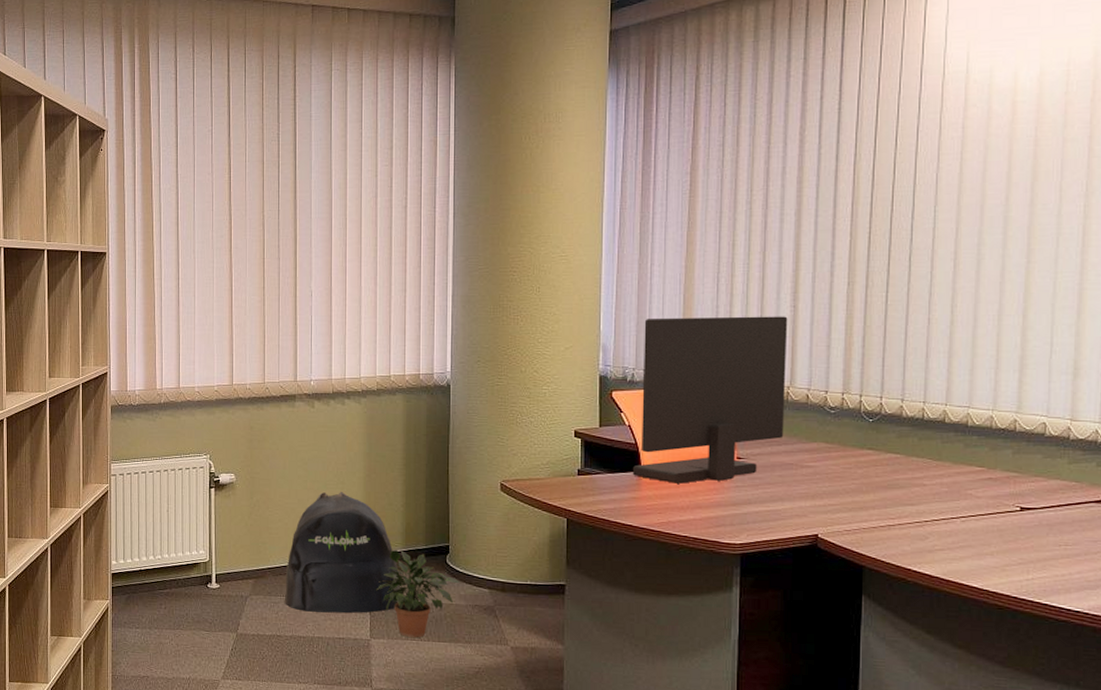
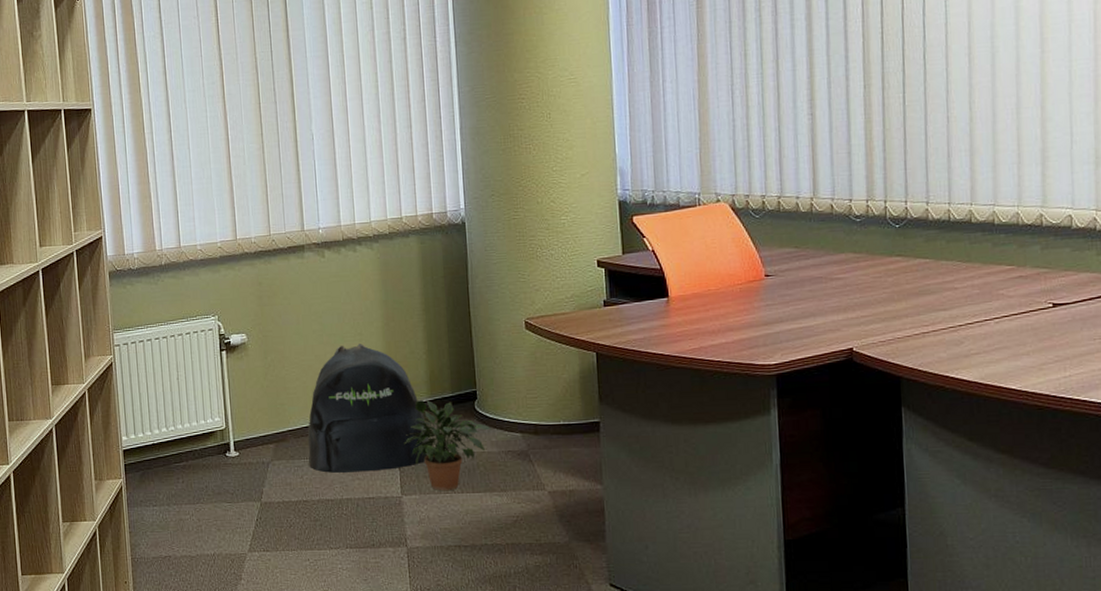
computer monitor: present [632,316,788,484] -> none [659,125,811,307]

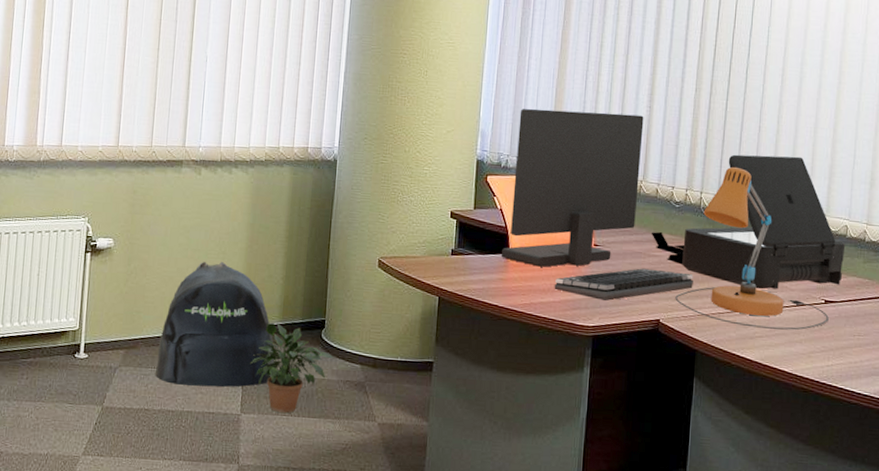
computer monitor: none [659,125,811,307] -> present [501,108,644,267]
computer keyboard: none [724,293,888,336] -> present [554,268,693,302]
printer: none [831,144,1072,301] -> present [652,154,846,290]
desk lamp: none [868,166,1060,344] -> present [675,166,829,330]

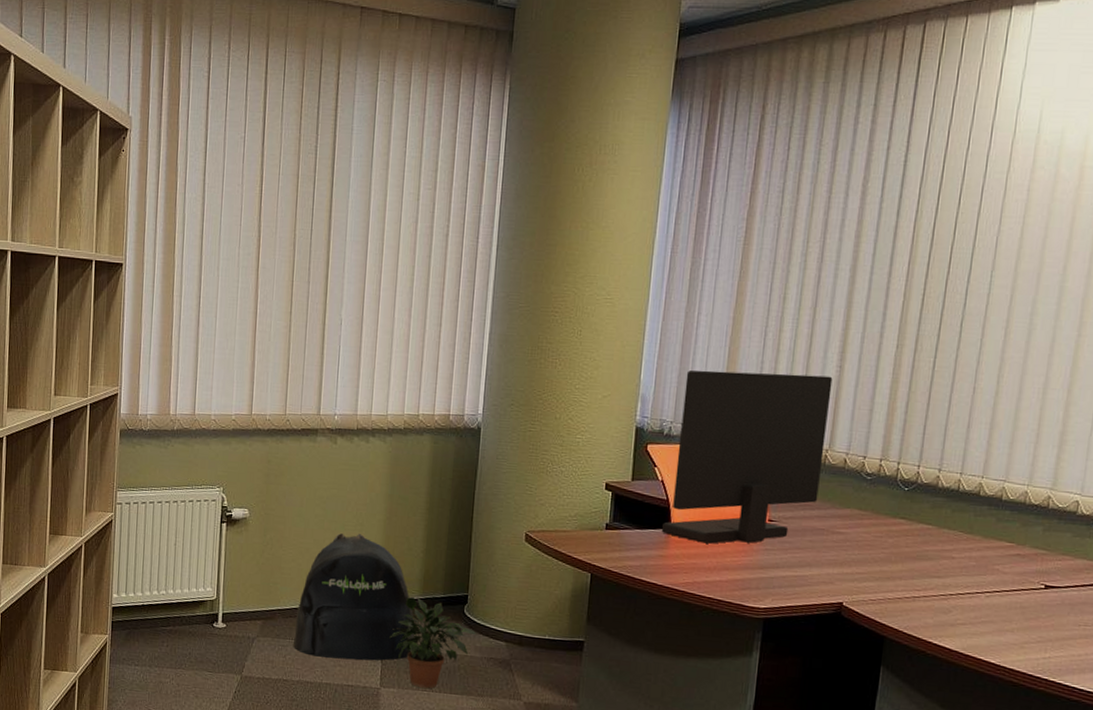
computer keyboard: present [554,268,693,302] -> none [721,546,885,582]
printer: present [652,154,846,290] -> none [837,419,1075,572]
desk lamp: present [675,166,829,330] -> none [862,433,1049,618]

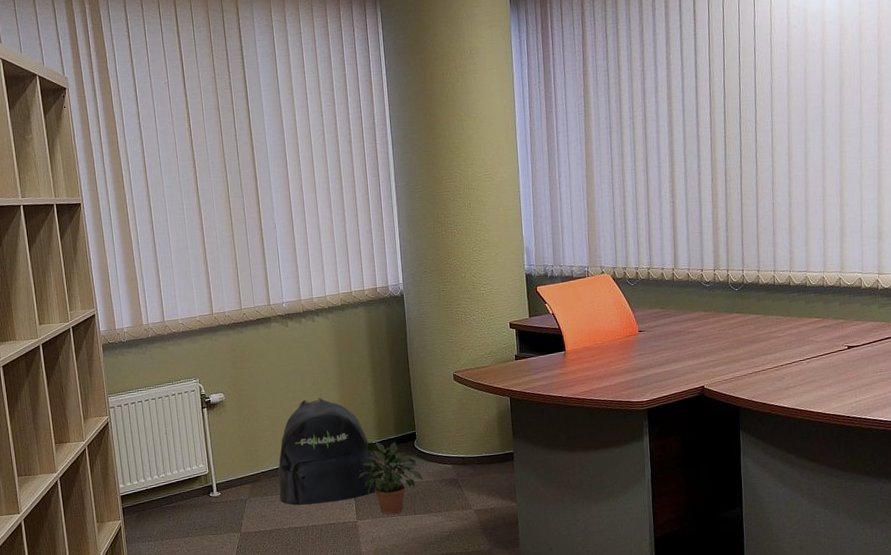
computer monitor: present [661,370,833,544] -> none [557,211,673,358]

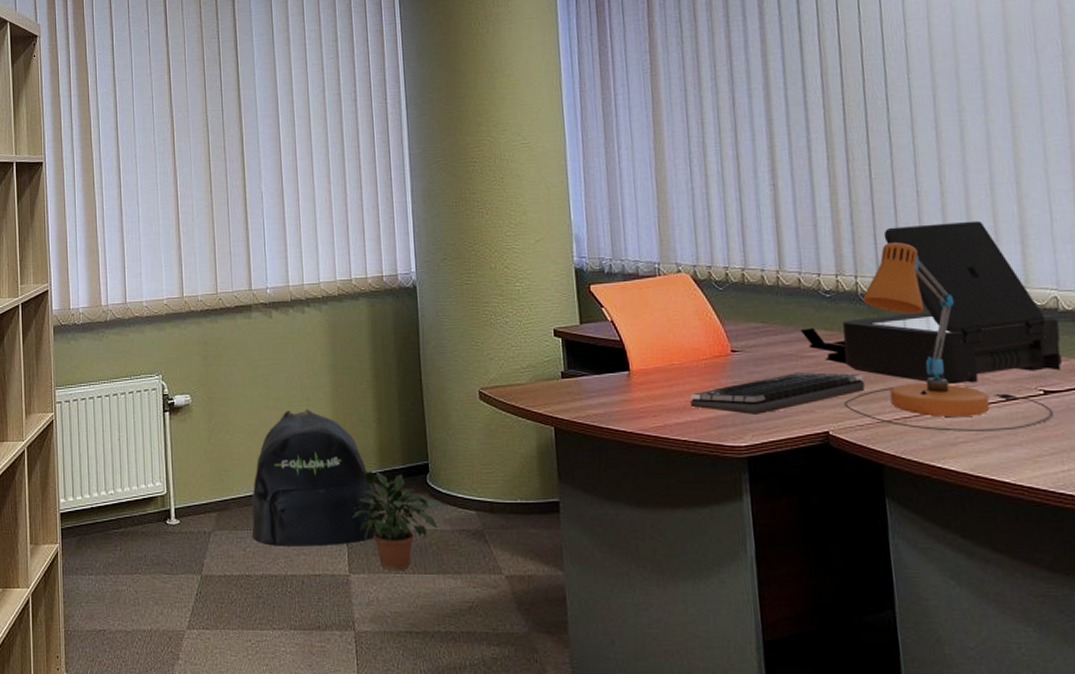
computer keyboard: none [608,342,730,378] -> present [689,372,865,416]
printer: none [688,224,861,346] -> present [801,220,1062,385]
desk lamp: none [715,242,853,380] -> present [844,241,1054,432]

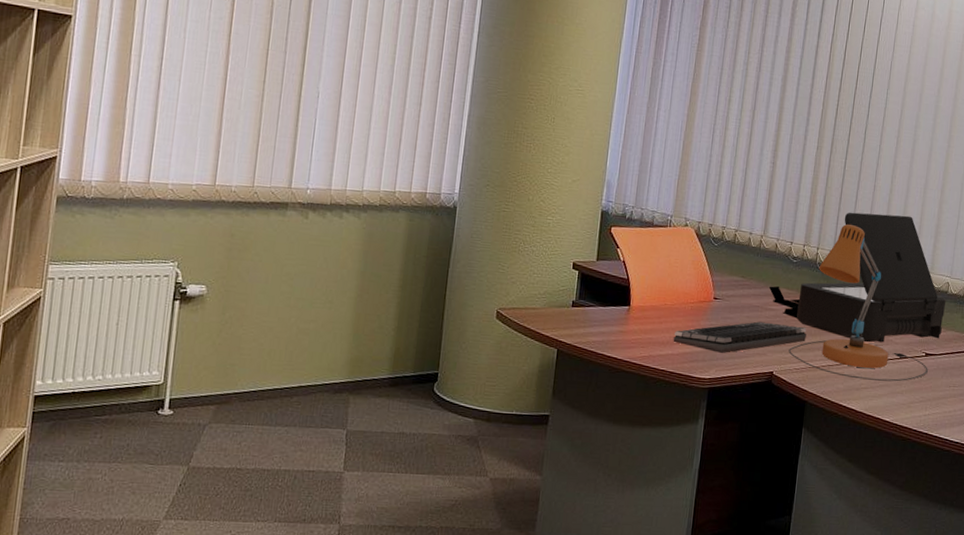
backpack: present [251,409,378,546] -> none [250,311,382,444]
potted plant: present [352,470,444,571] -> none [356,375,446,471]

